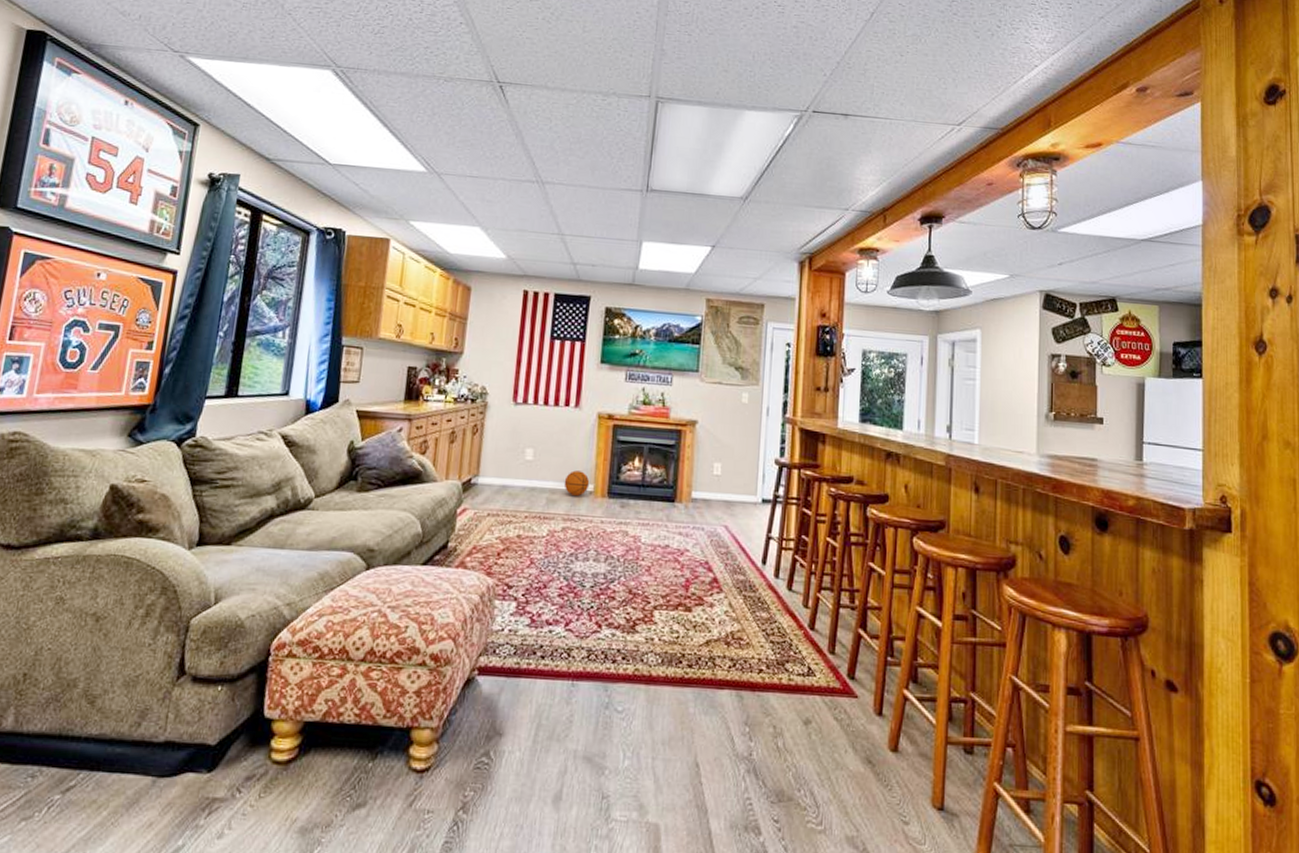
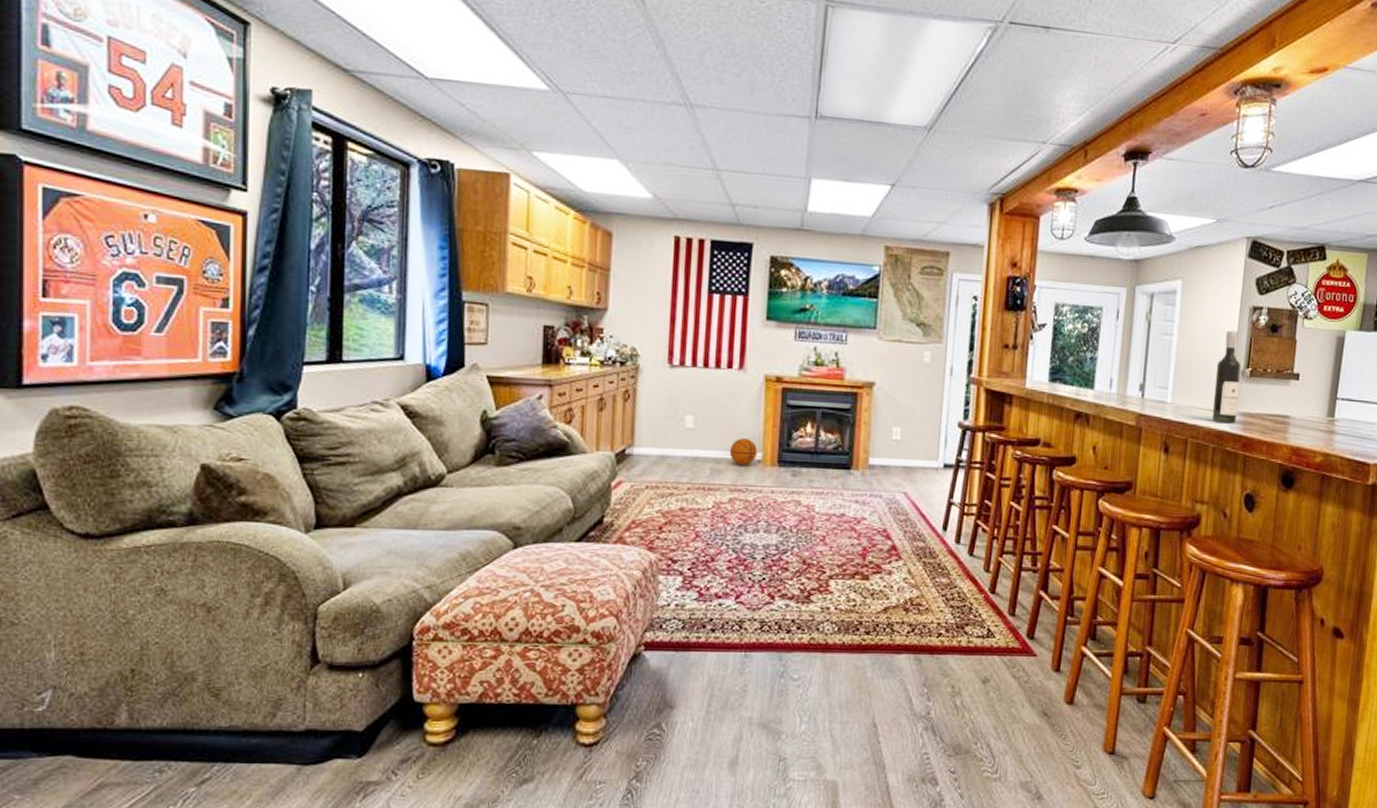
bottle: none [1019,376,1045,466] -> present [1211,330,1241,424]

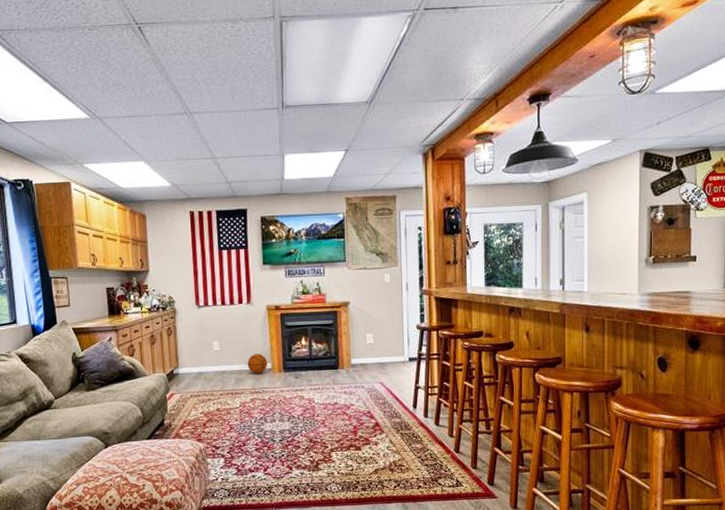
bottle: present [1211,330,1241,424] -> none [623,227,645,304]

